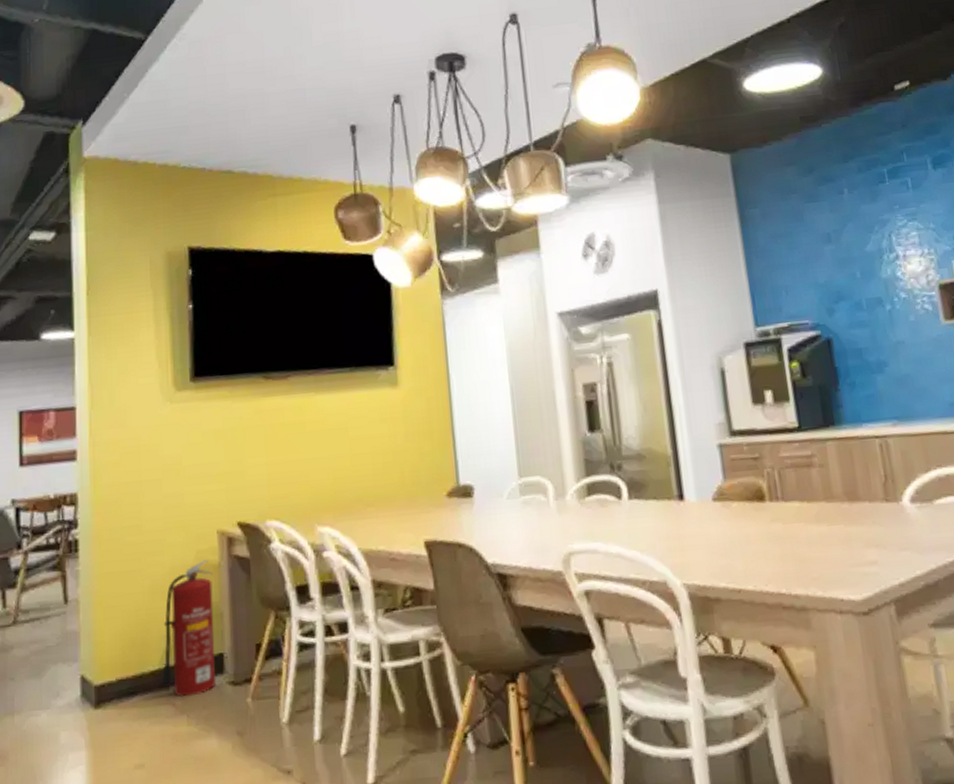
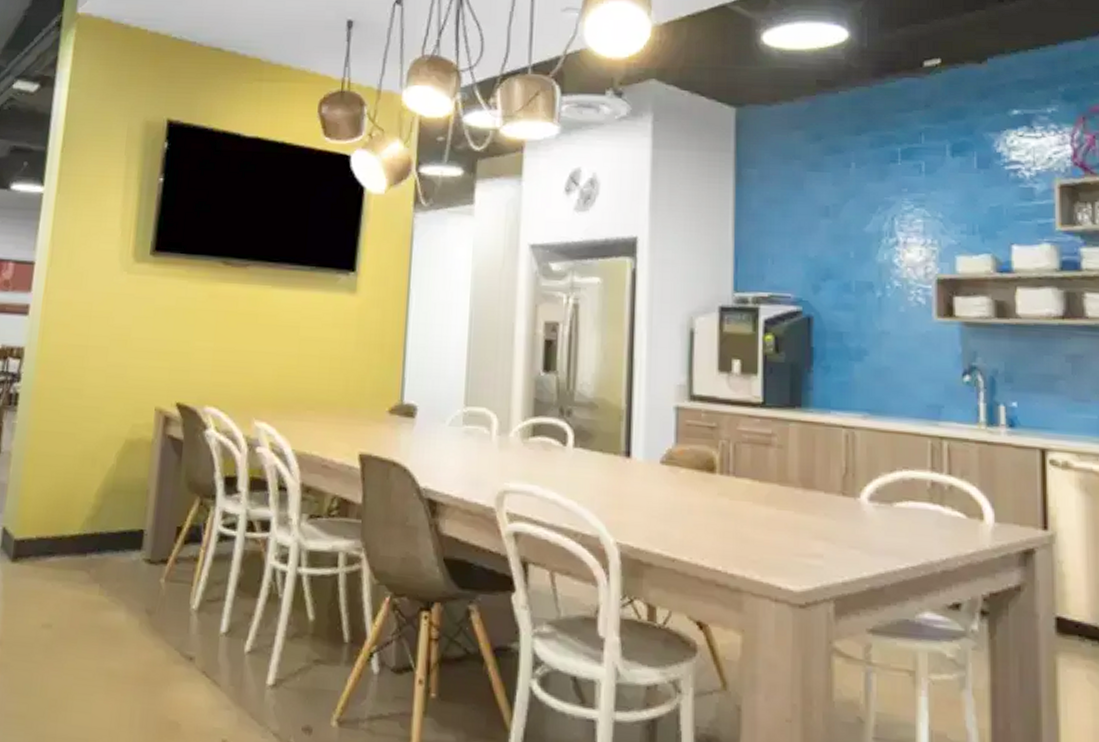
fire extinguisher: present [162,560,216,697] -> none [80,435,145,567]

